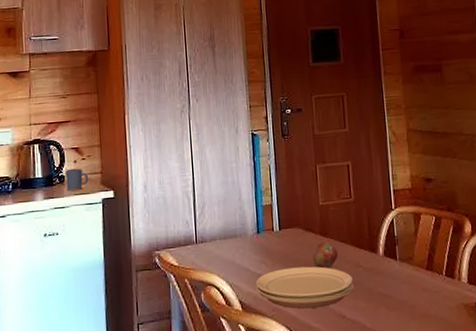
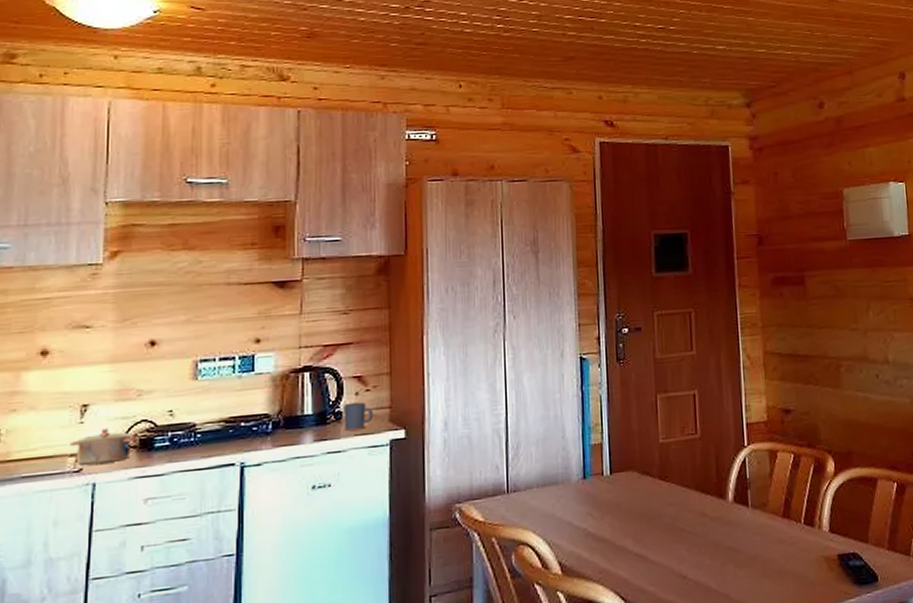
plate: present [256,266,354,309] -> none [580,517,698,570]
fruit: present [312,242,338,268] -> none [649,488,680,519]

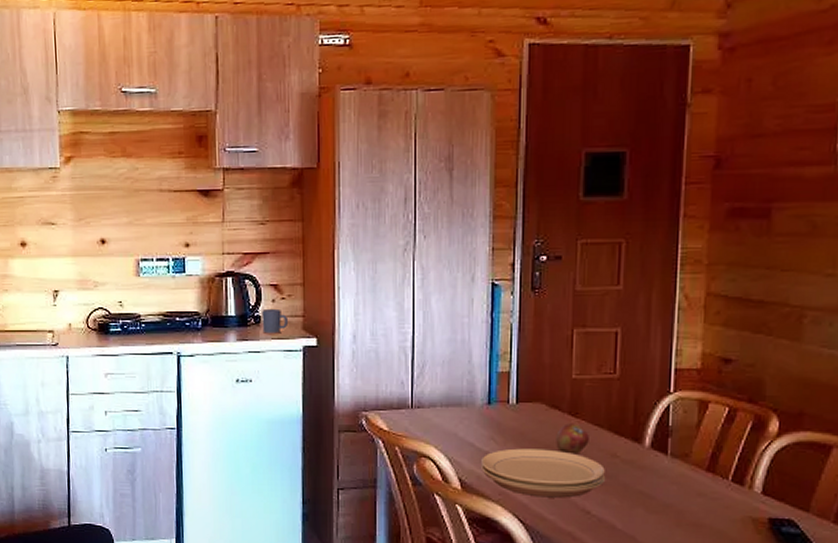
cooking pot: present [68,428,139,465] -> none [47,312,98,340]
plate: none [580,517,698,570] -> present [481,448,606,498]
fruit: none [649,488,680,519] -> present [556,423,589,454]

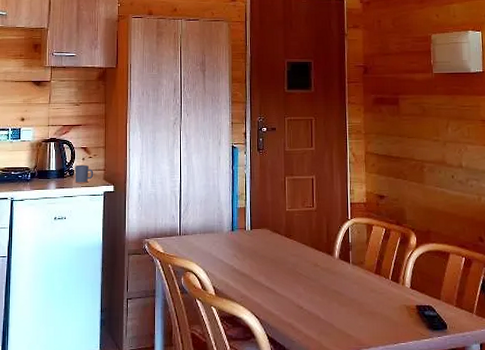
plate: present [481,448,606,498] -> none [228,262,312,298]
fruit: present [556,423,589,454] -> none [278,243,299,265]

